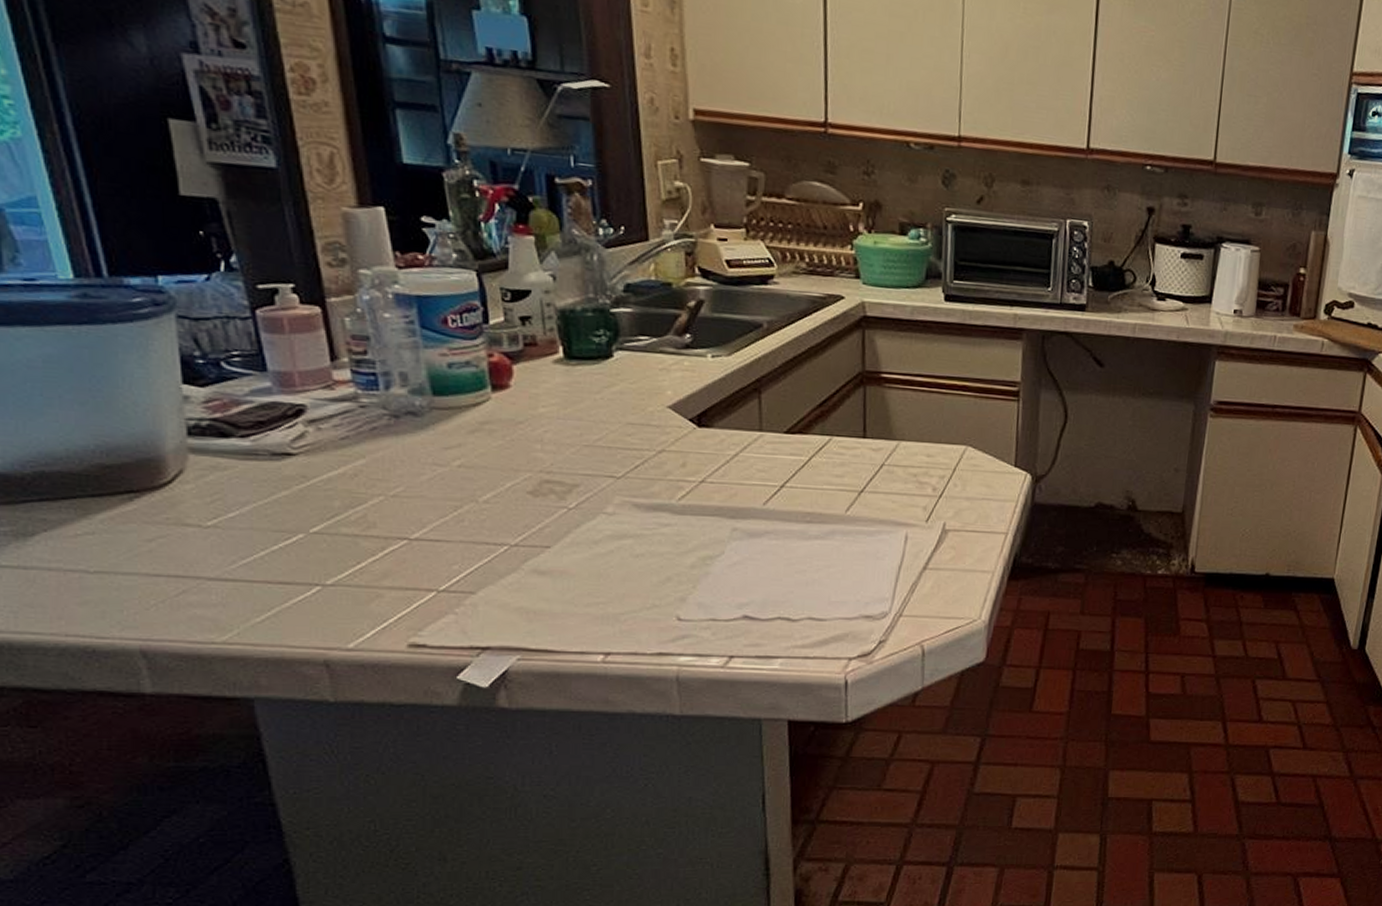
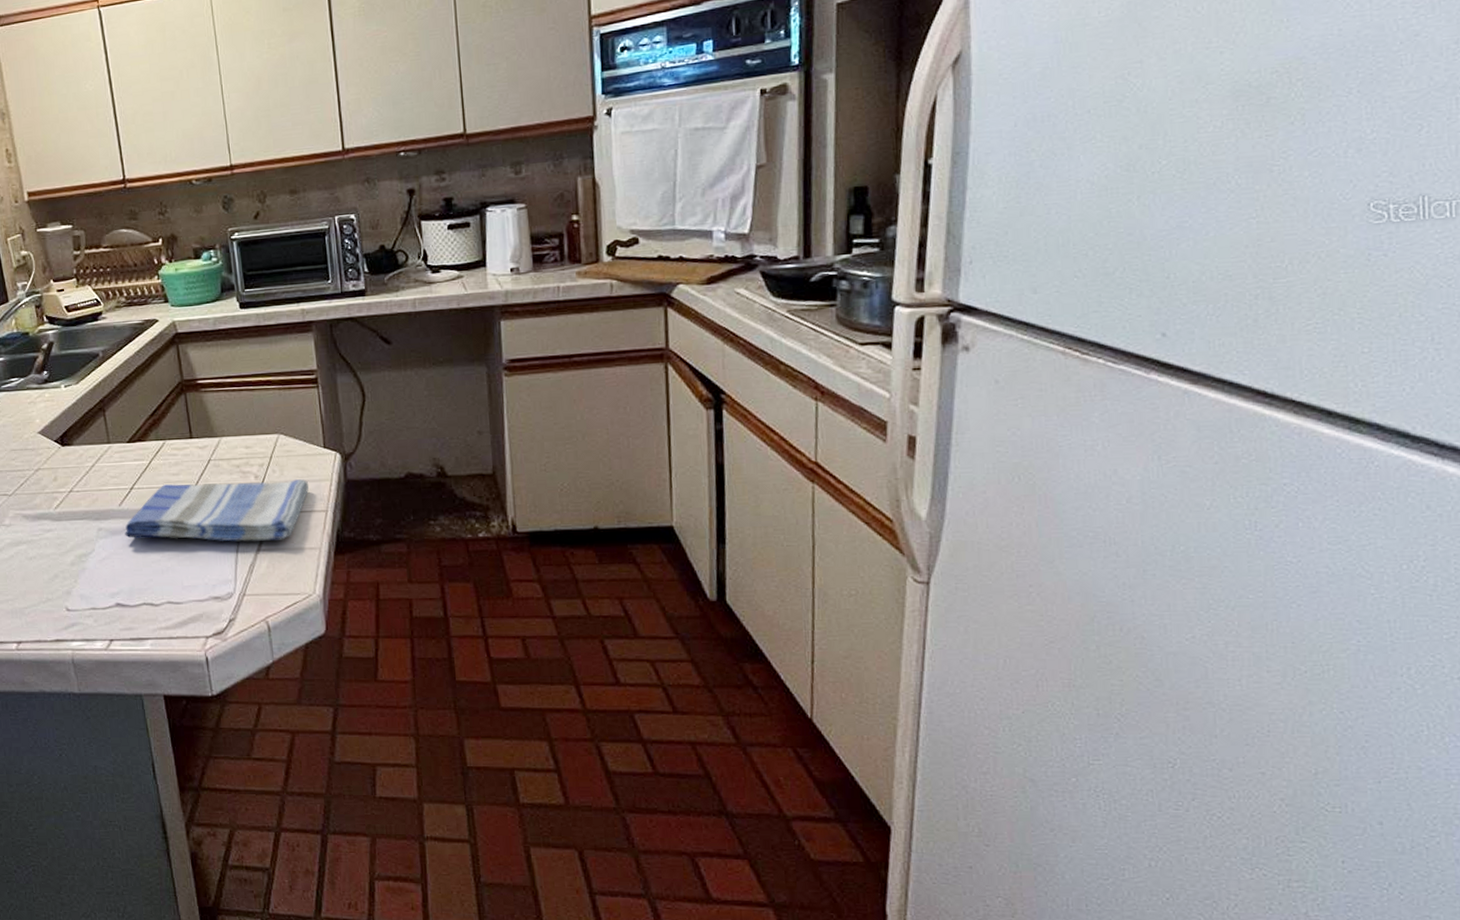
dish towel: none [766,486,991,560] -> present [124,479,309,542]

